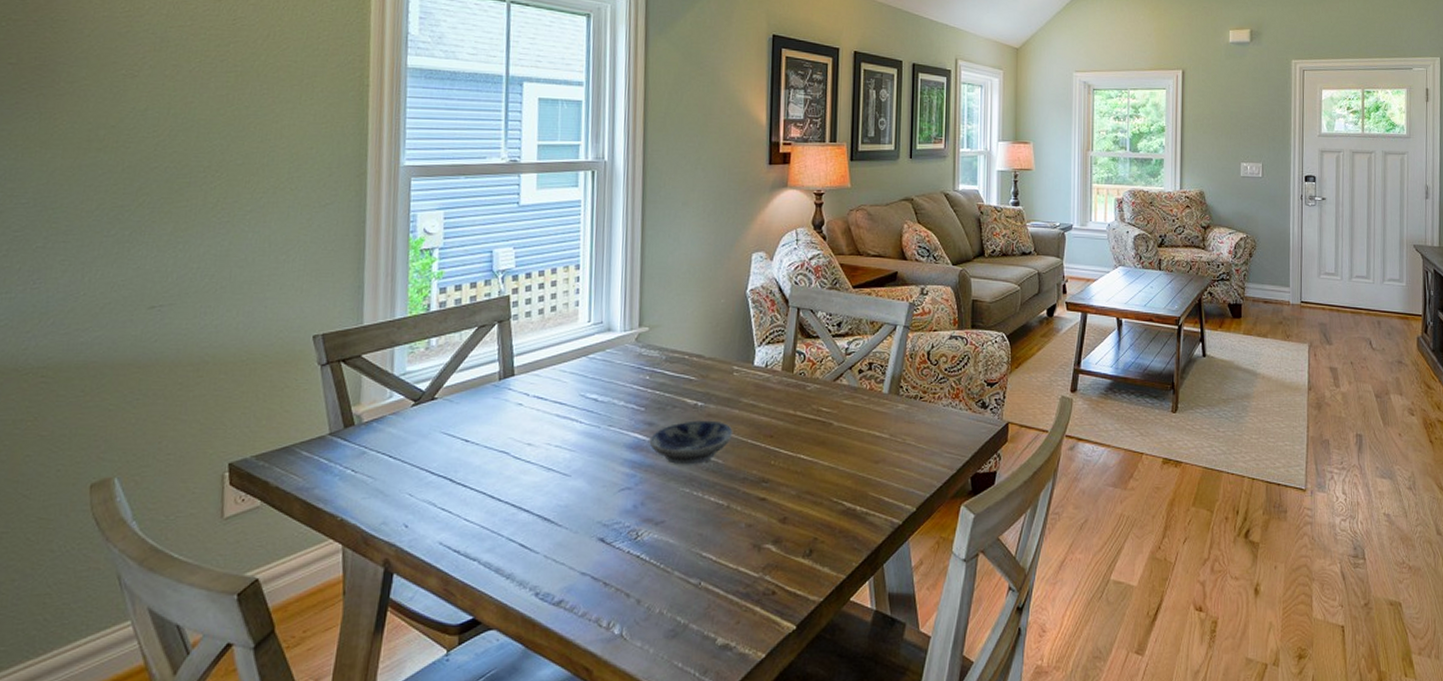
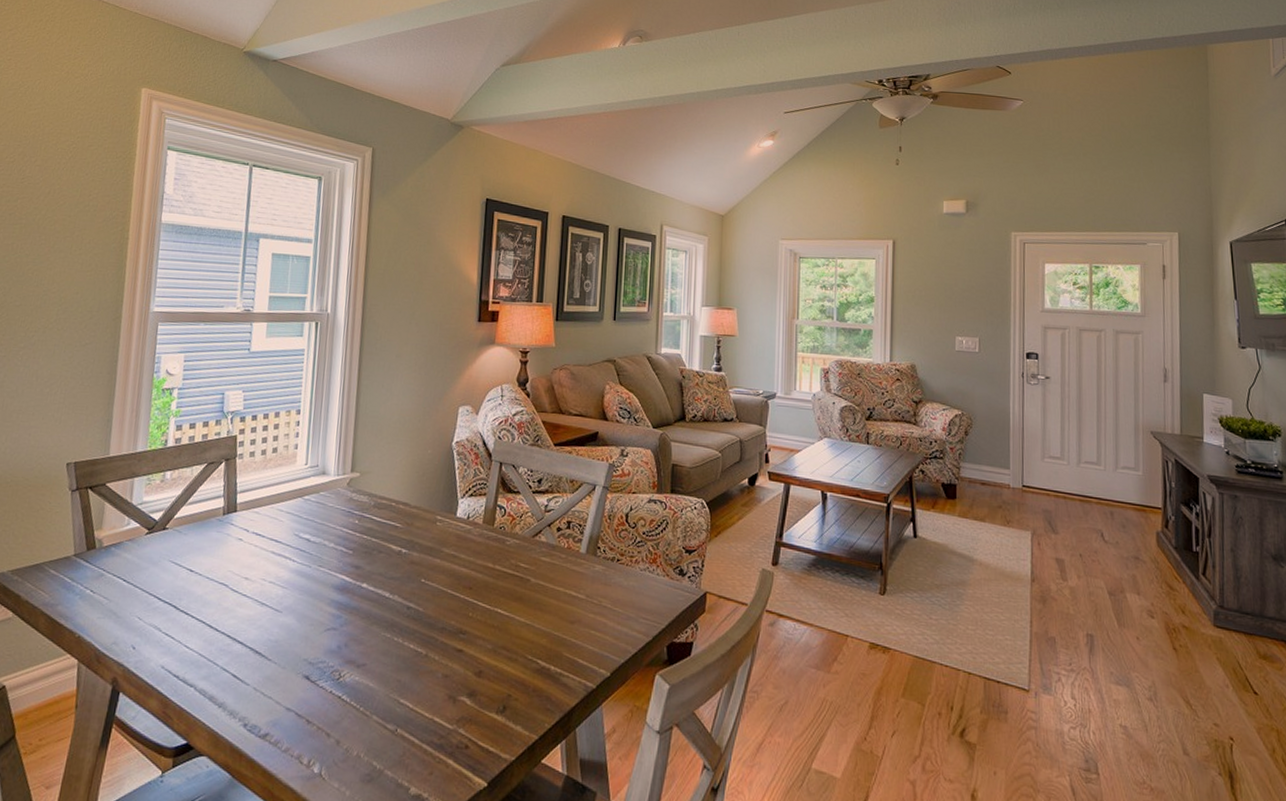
bowl: present [649,420,733,465] -> none [355,566,434,611]

